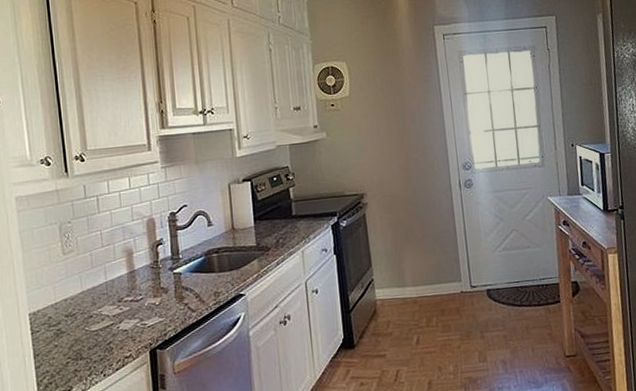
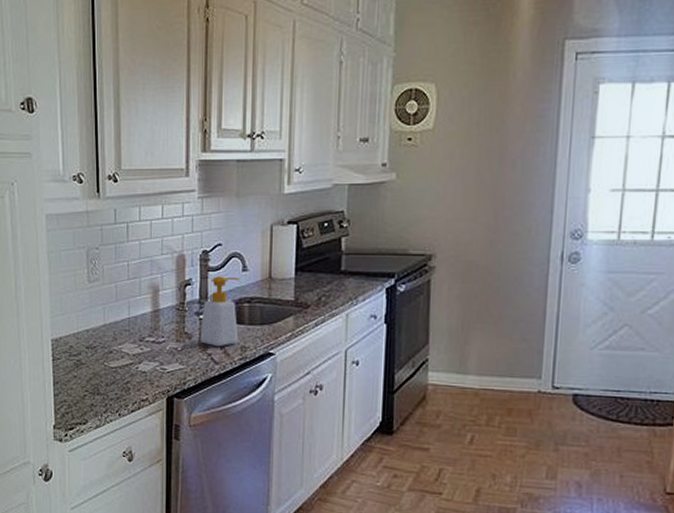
soap bottle: none [175,233,211,297] -> present [199,276,240,347]

